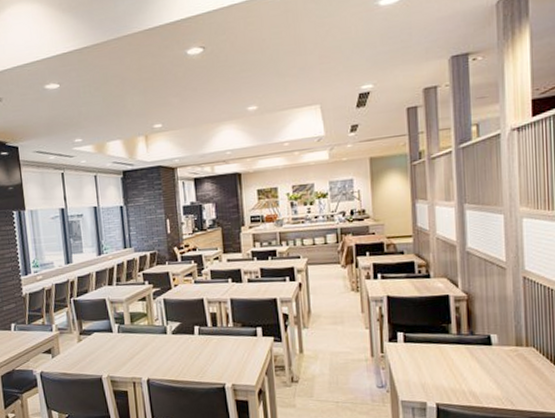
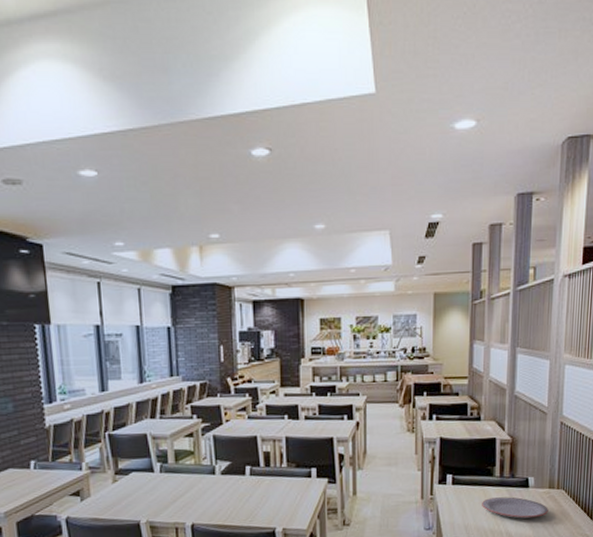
plate: none [439,354,518,378] -> present [482,496,549,519]

